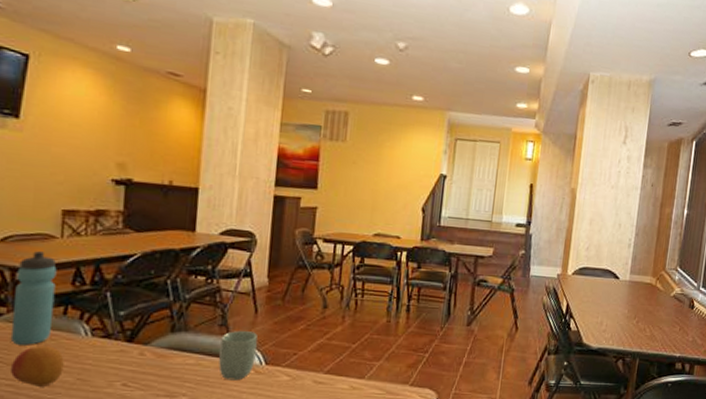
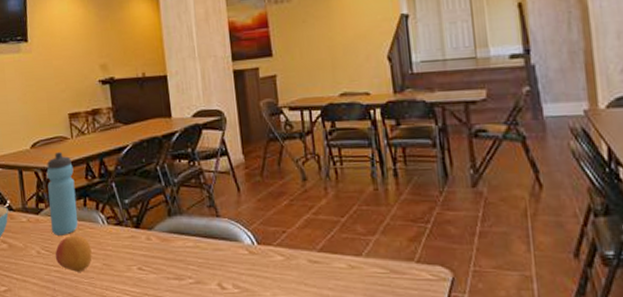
cup: present [218,330,258,381] -> none [212,210,247,262]

